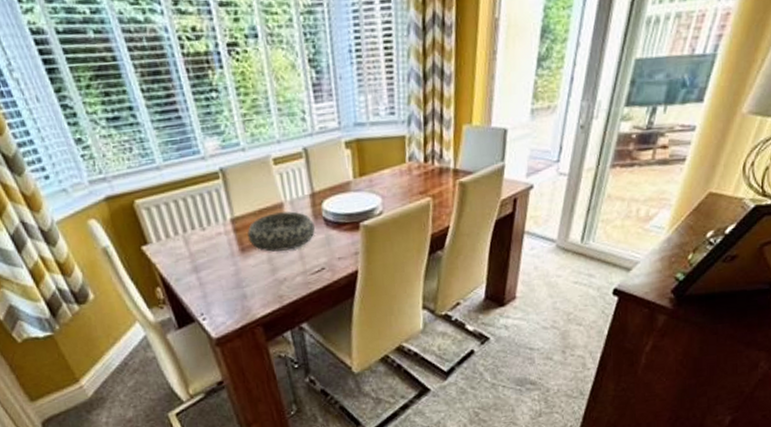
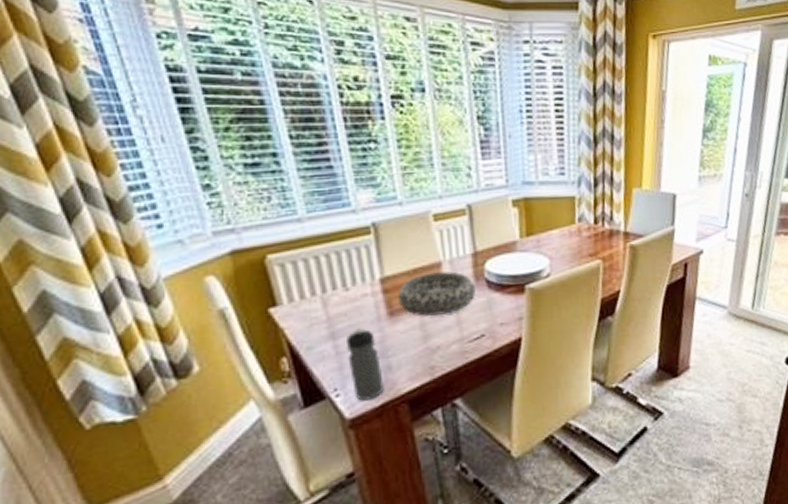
water bottle: none [207,262,242,324] -> present [347,328,384,401]

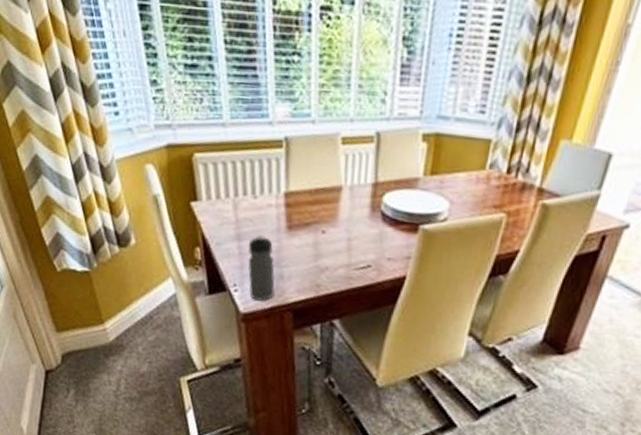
decorative bowl: present [398,271,475,316] -> none [298,195,370,239]

